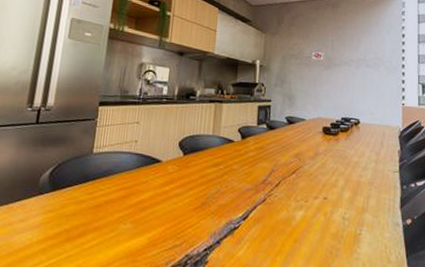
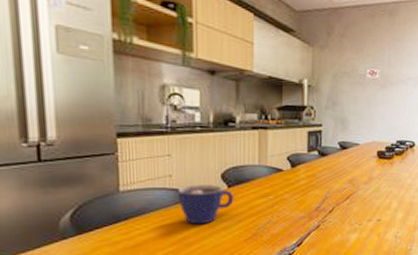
cup: none [140,150,188,190] -> present [178,185,234,225]

